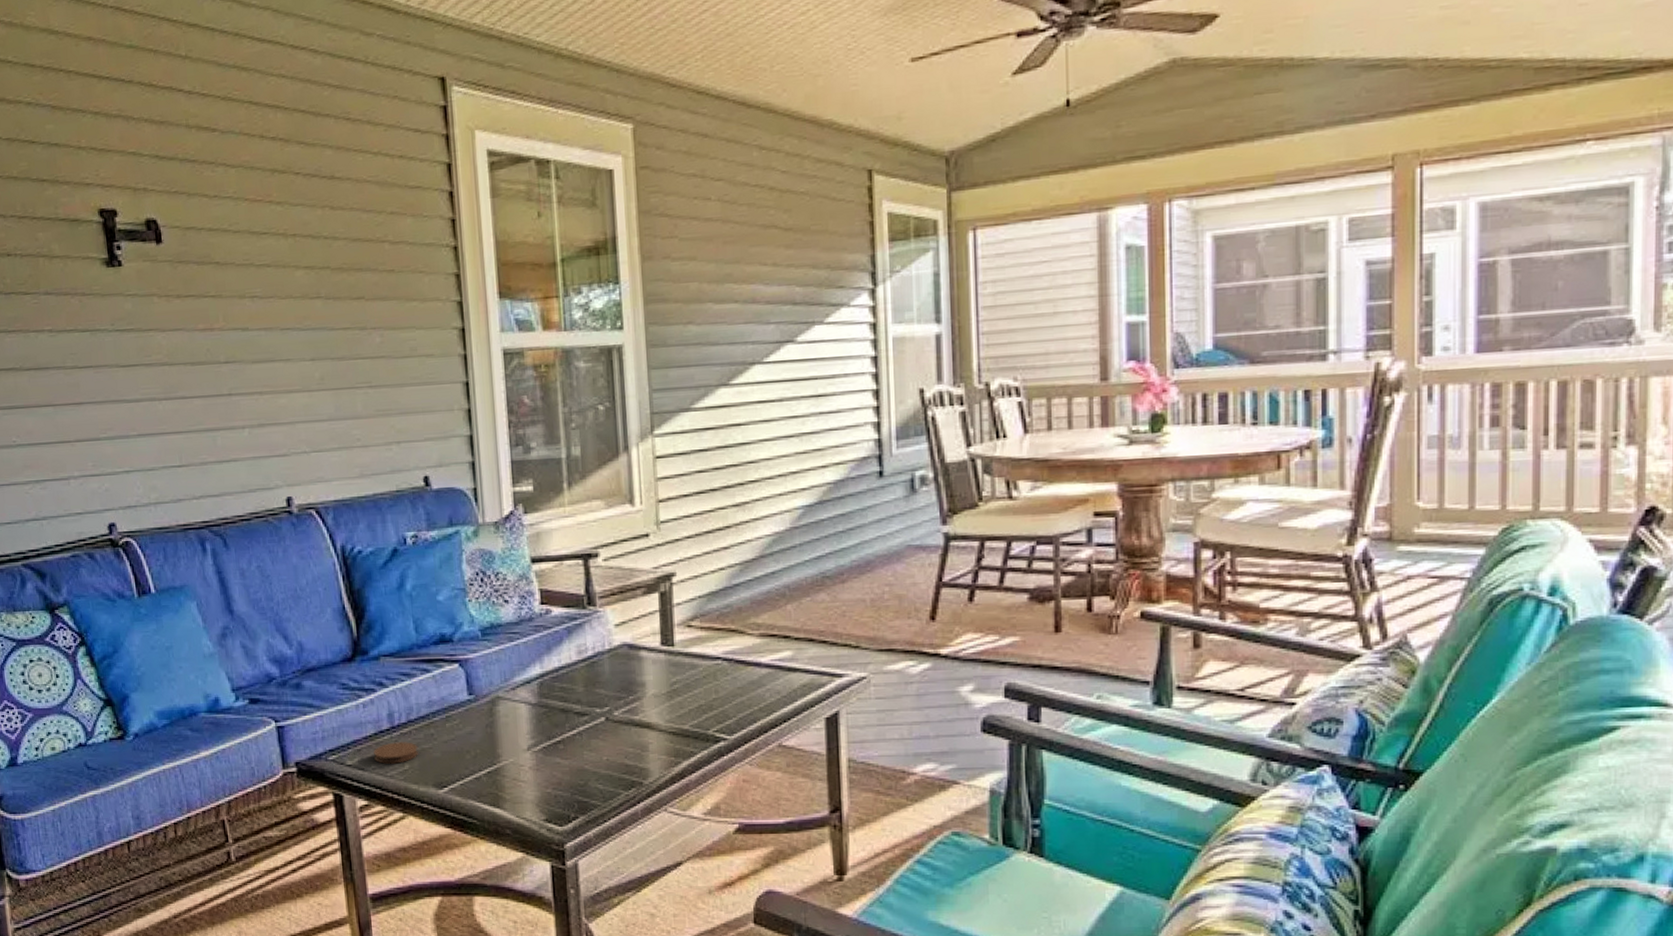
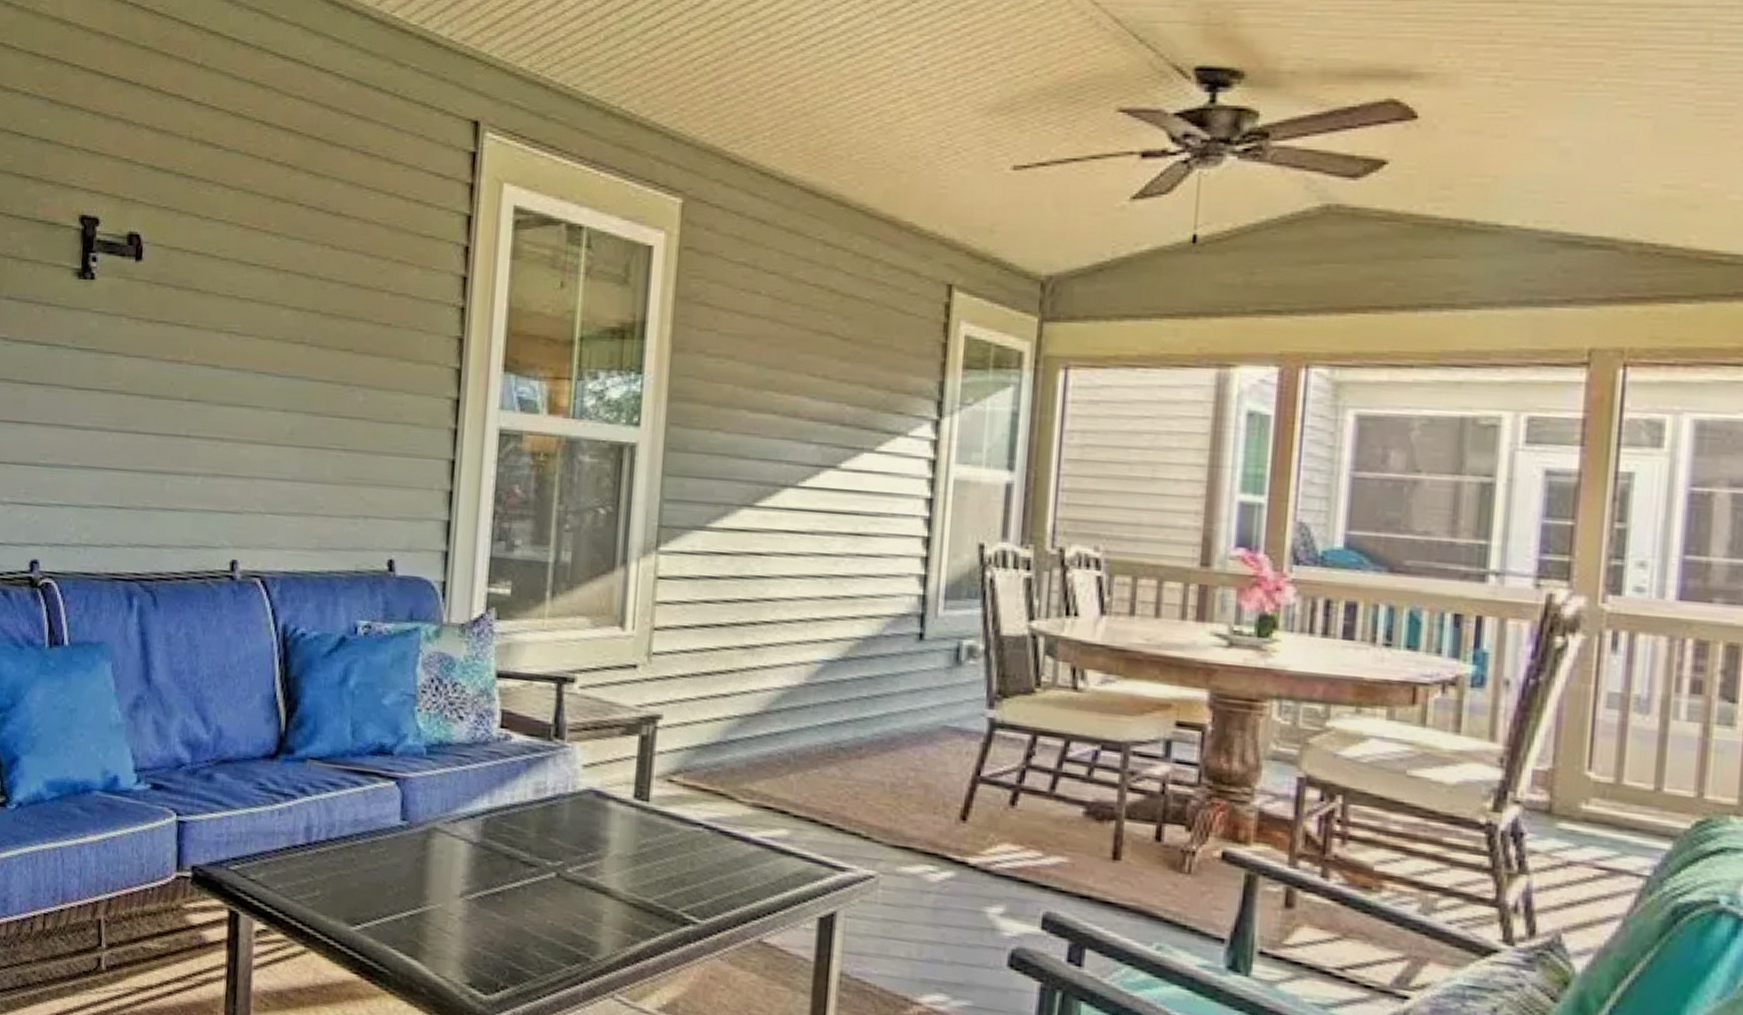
coaster: present [374,741,418,764] -> none [282,861,334,888]

